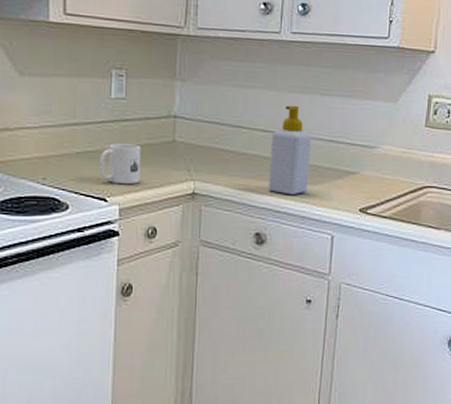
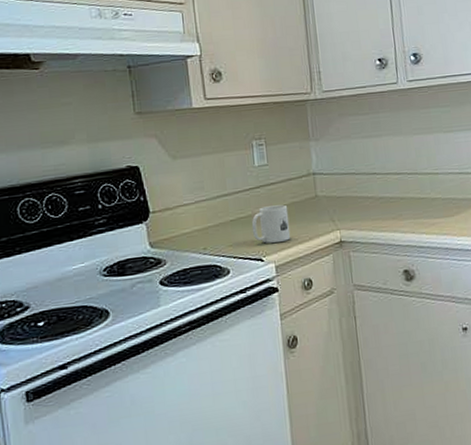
soap bottle: present [268,105,312,196] -> none [404,145,446,230]

